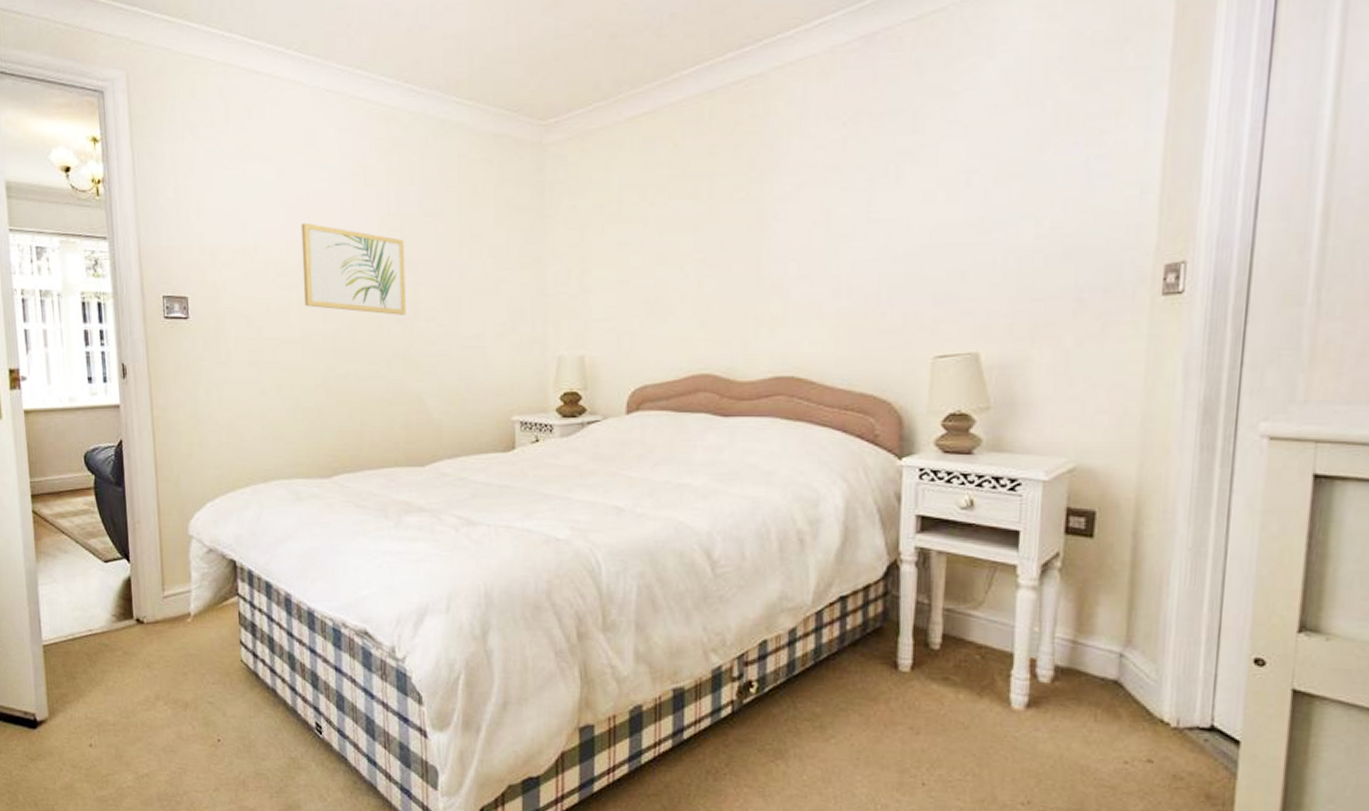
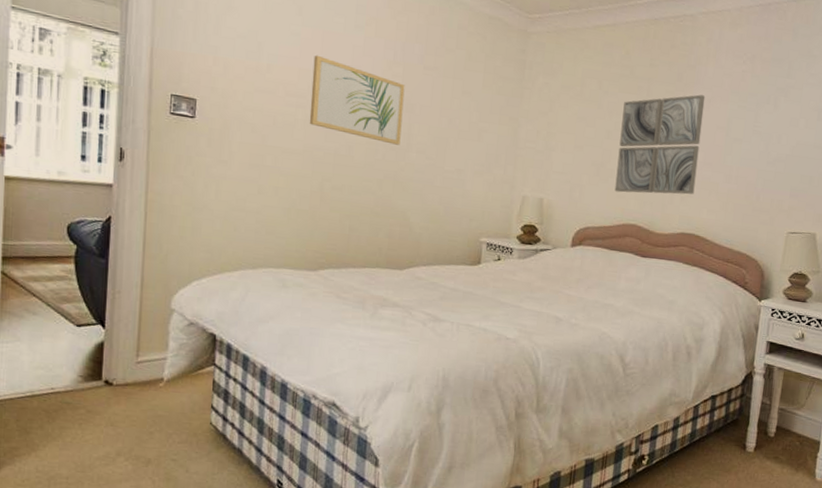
wall art: none [676,182,791,334] -> present [614,94,706,195]

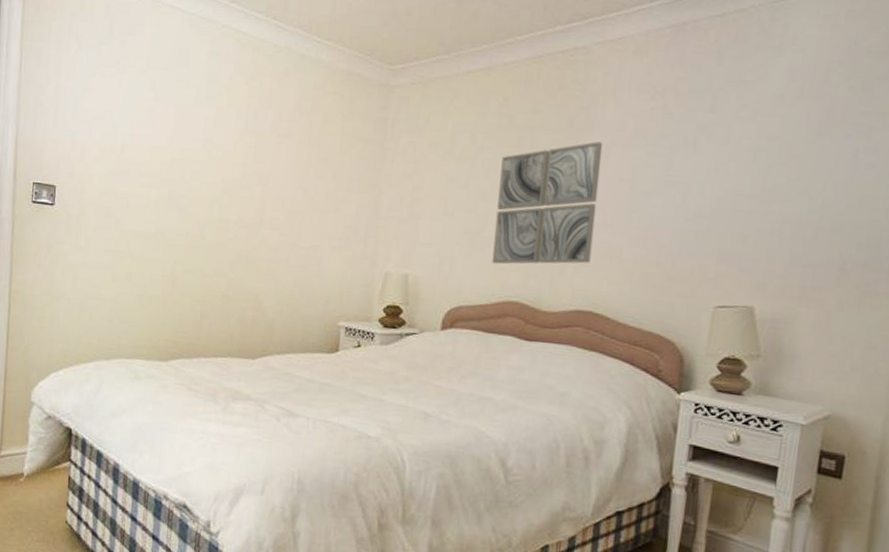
wall art: present [309,55,405,145] -> none [161,131,258,222]

